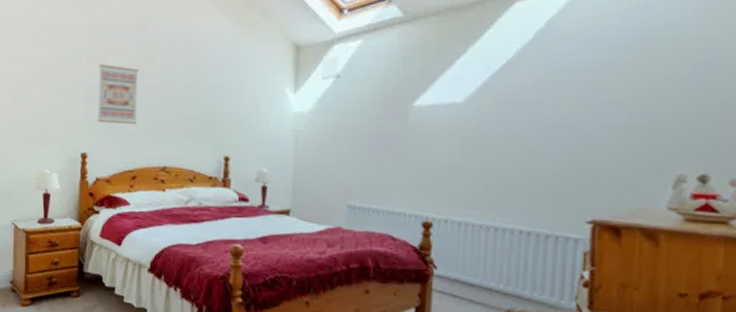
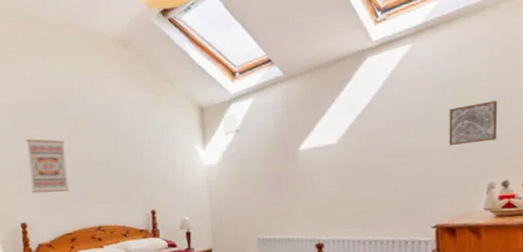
wall art: none [622,68,701,121] -> present [449,100,498,145]

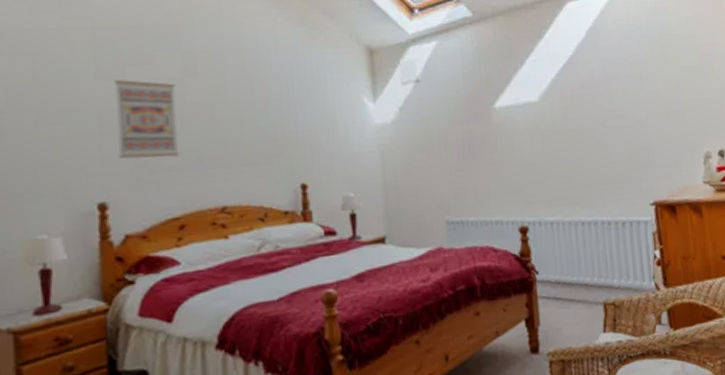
wall art: present [449,100,498,145] -> none [657,60,709,108]

